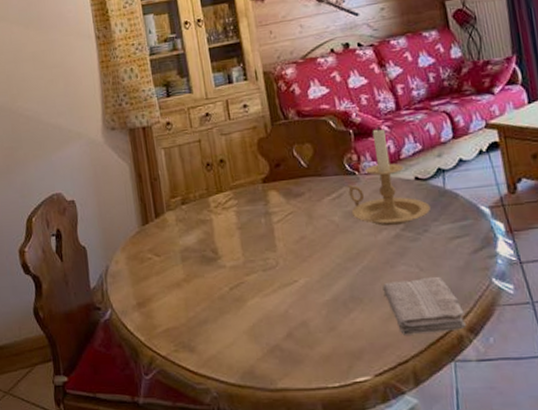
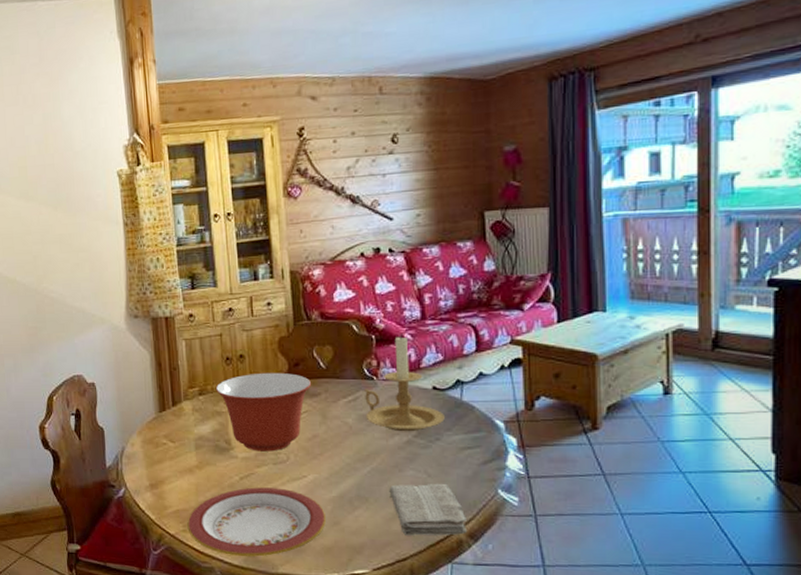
plate: none [178,295,322,373] -> present [187,487,326,557]
mixing bowl: none [198,174,295,259] -> present [215,372,312,452]

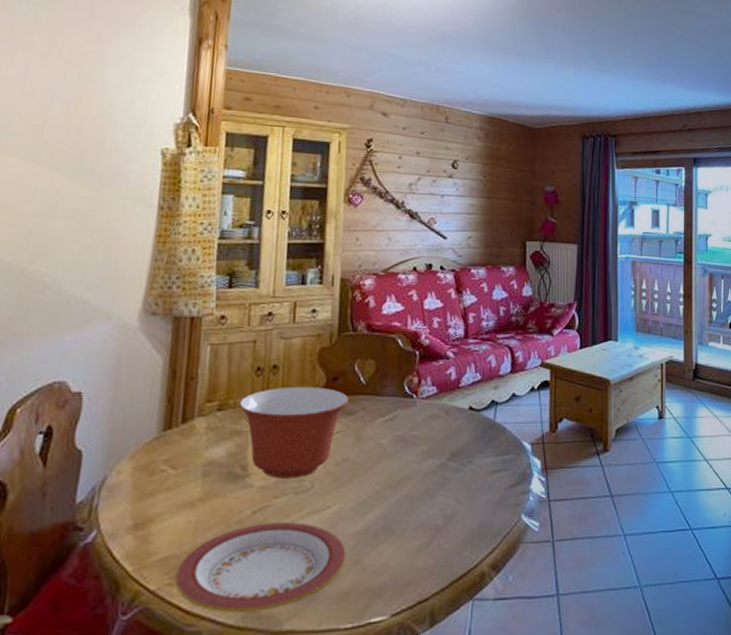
candle holder: present [363,334,445,432] -> none [401,351,478,455]
washcloth: present [389,483,467,536] -> none [417,510,491,571]

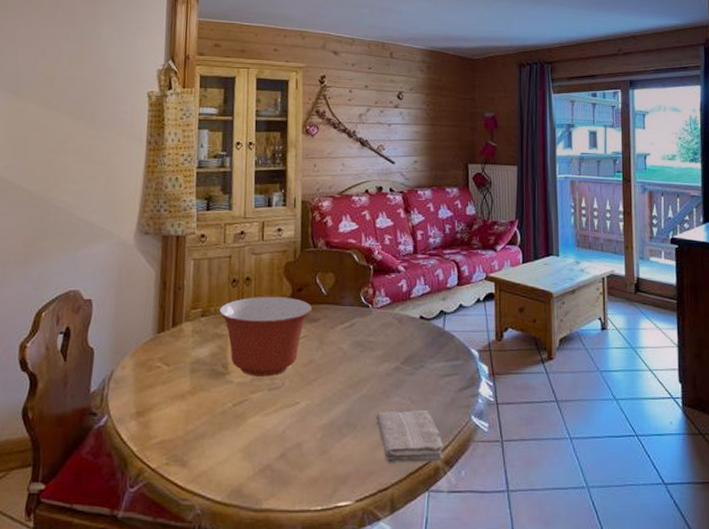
plate: present [174,522,347,613] -> none [171,414,314,491]
washcloth: none [417,510,491,571] -> present [376,409,444,464]

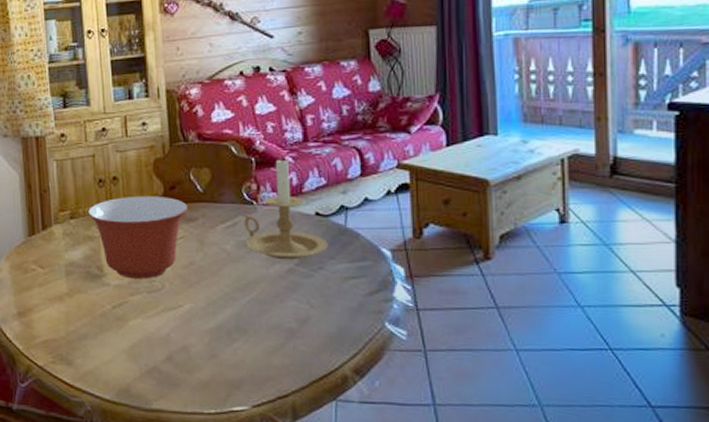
candle holder: none [359,265,429,359] -> present [242,156,328,260]
washcloth: present [376,409,444,464] -> none [270,314,352,371]

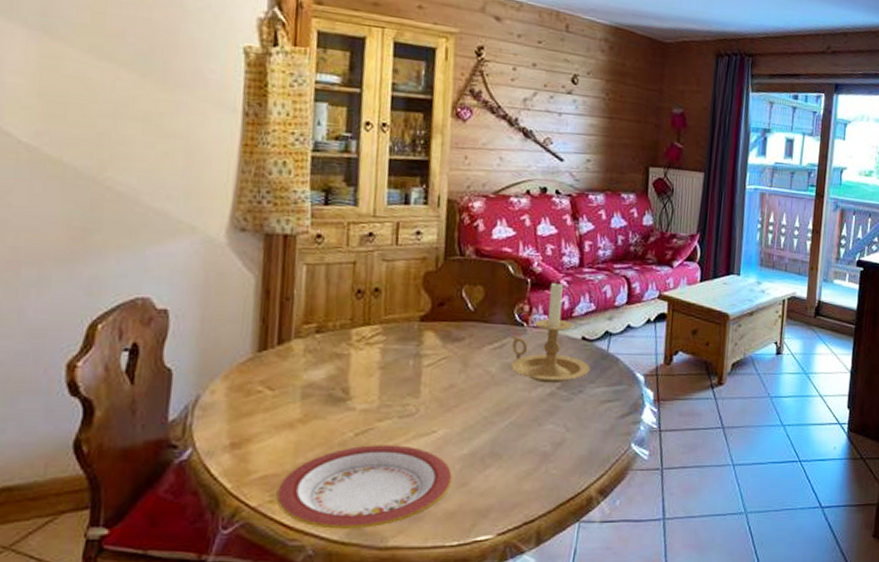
plate: none [56,316,202,391] -> present [276,445,453,529]
mixing bowl: present [87,195,189,279] -> none [338,310,456,403]

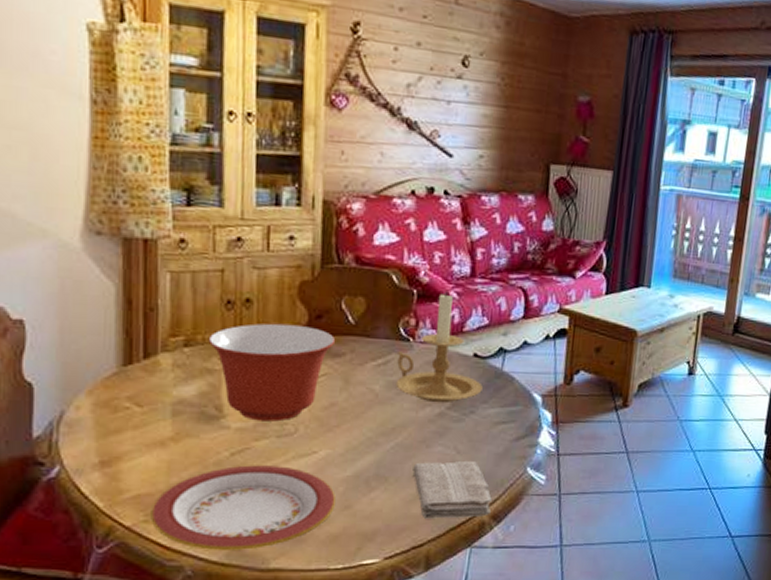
mixing bowl: none [338,310,456,403] -> present [208,323,336,422]
washcloth: none [525,437,599,495] -> present [412,460,492,519]

